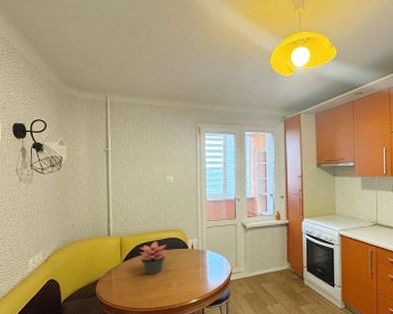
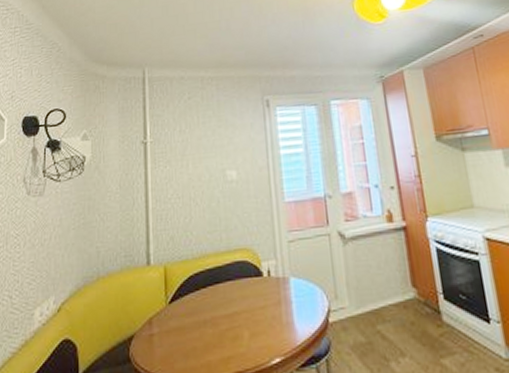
succulent plant: present [139,241,167,275] -> none [192,268,232,323]

